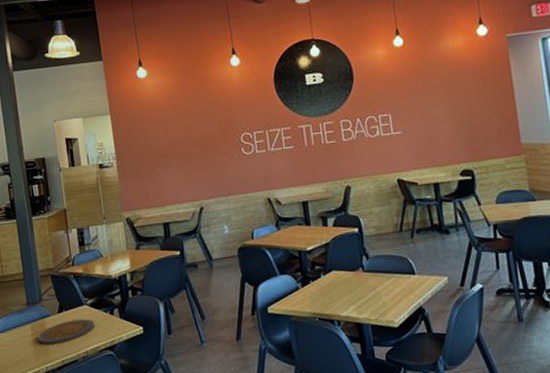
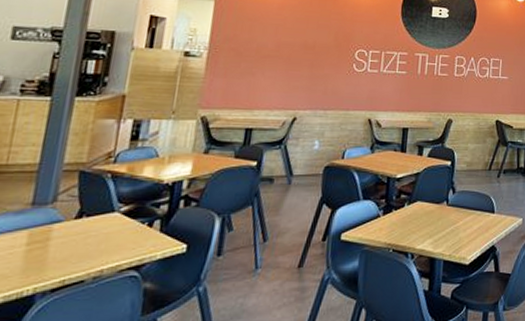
plate: present [37,319,94,345] -> none [32,229,123,258]

